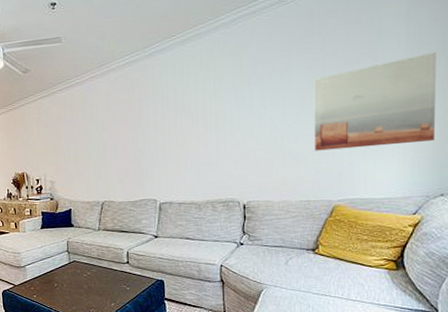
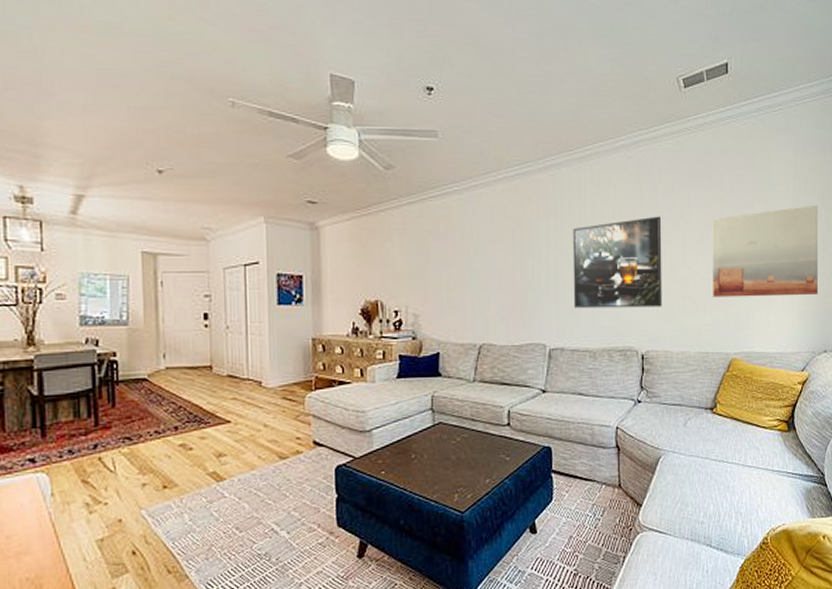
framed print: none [177,83,263,169] -> present [572,216,663,309]

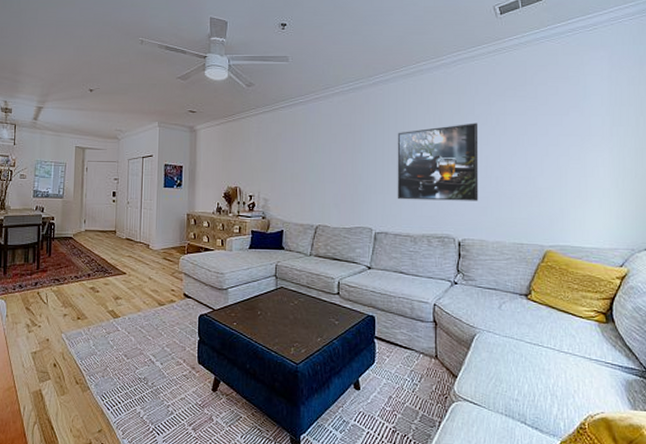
wall art: present [712,204,818,297] -> none [527,113,636,196]

